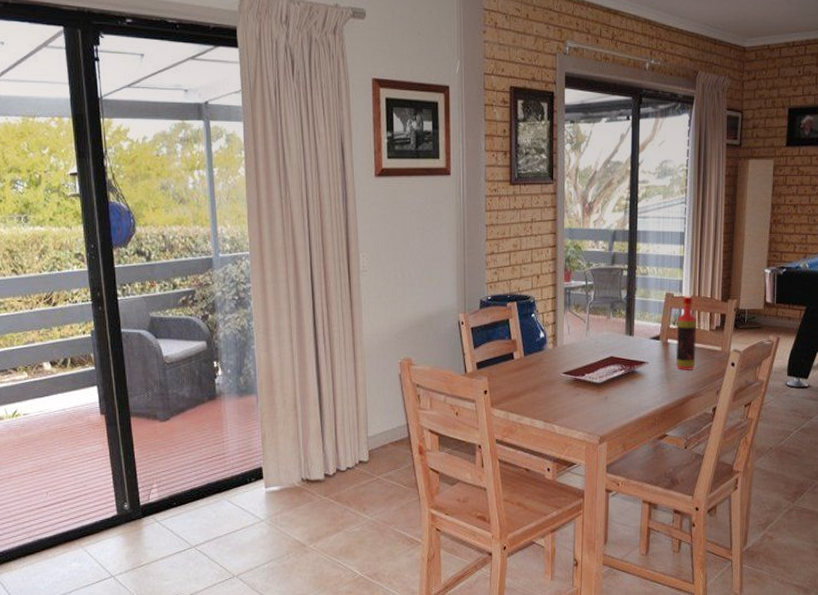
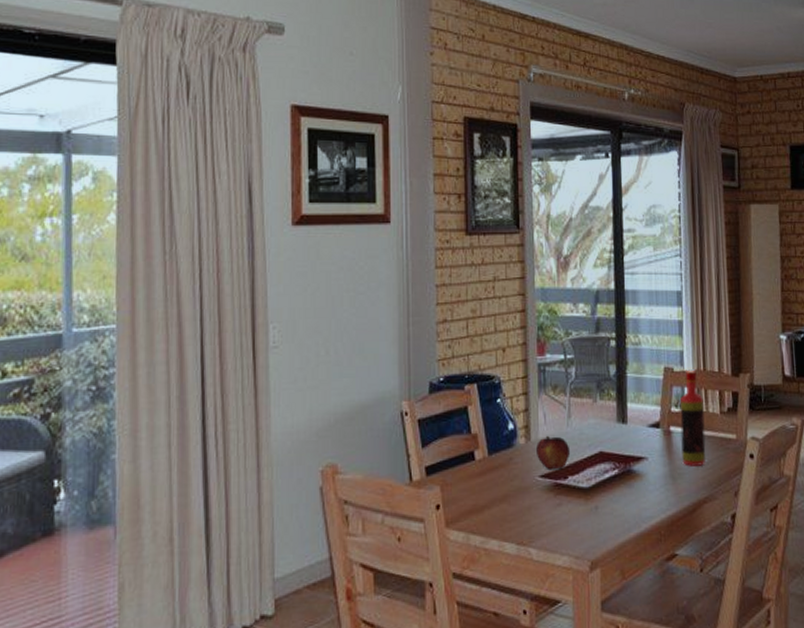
fruit: none [560,342,588,369] -> present [535,435,571,470]

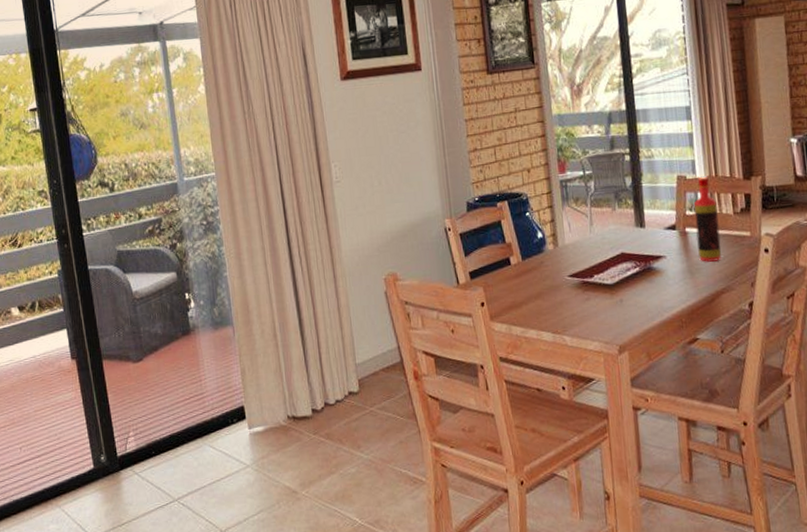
fruit: present [535,435,571,470] -> none [563,241,595,271]

